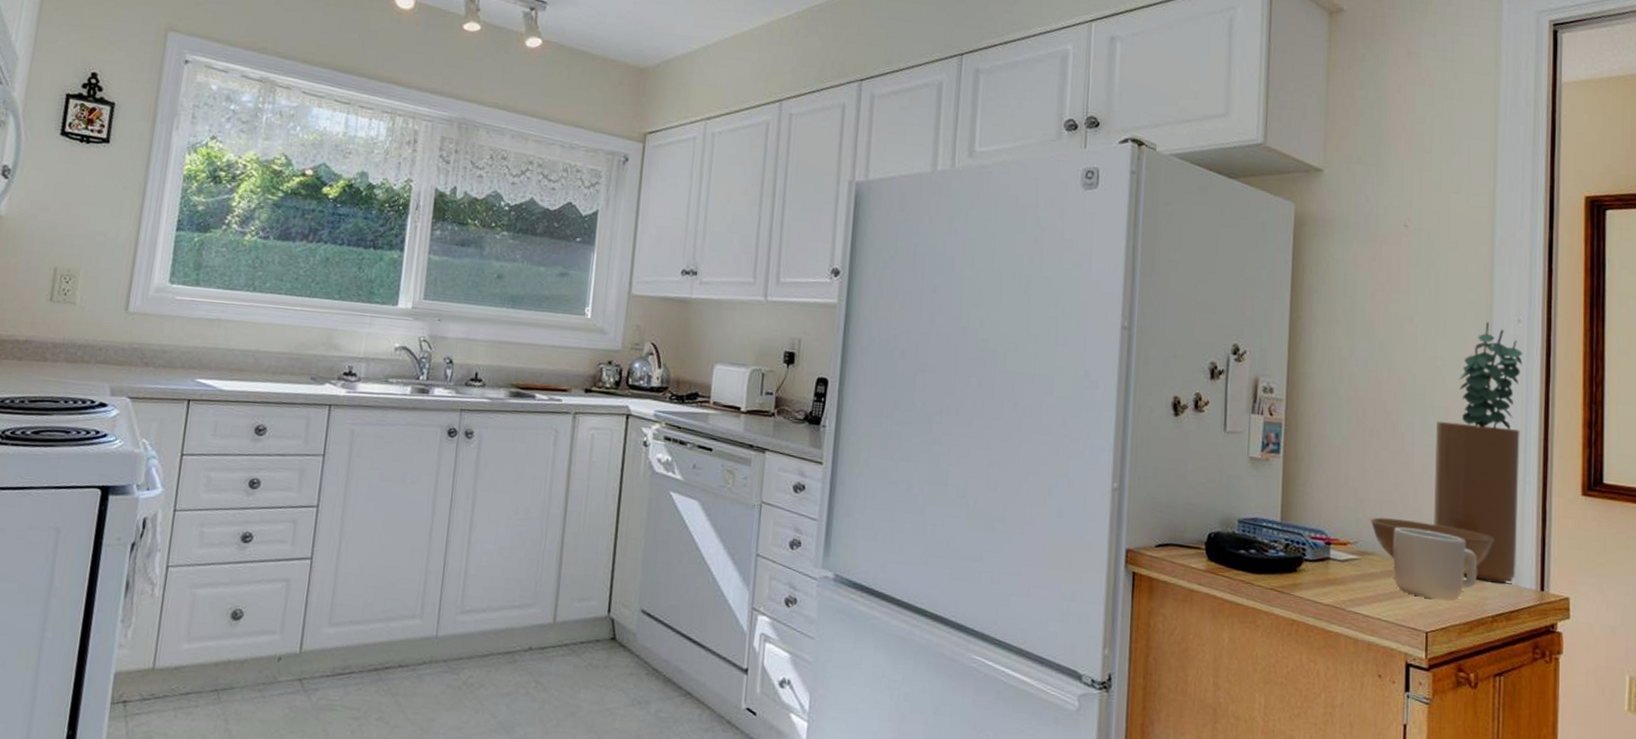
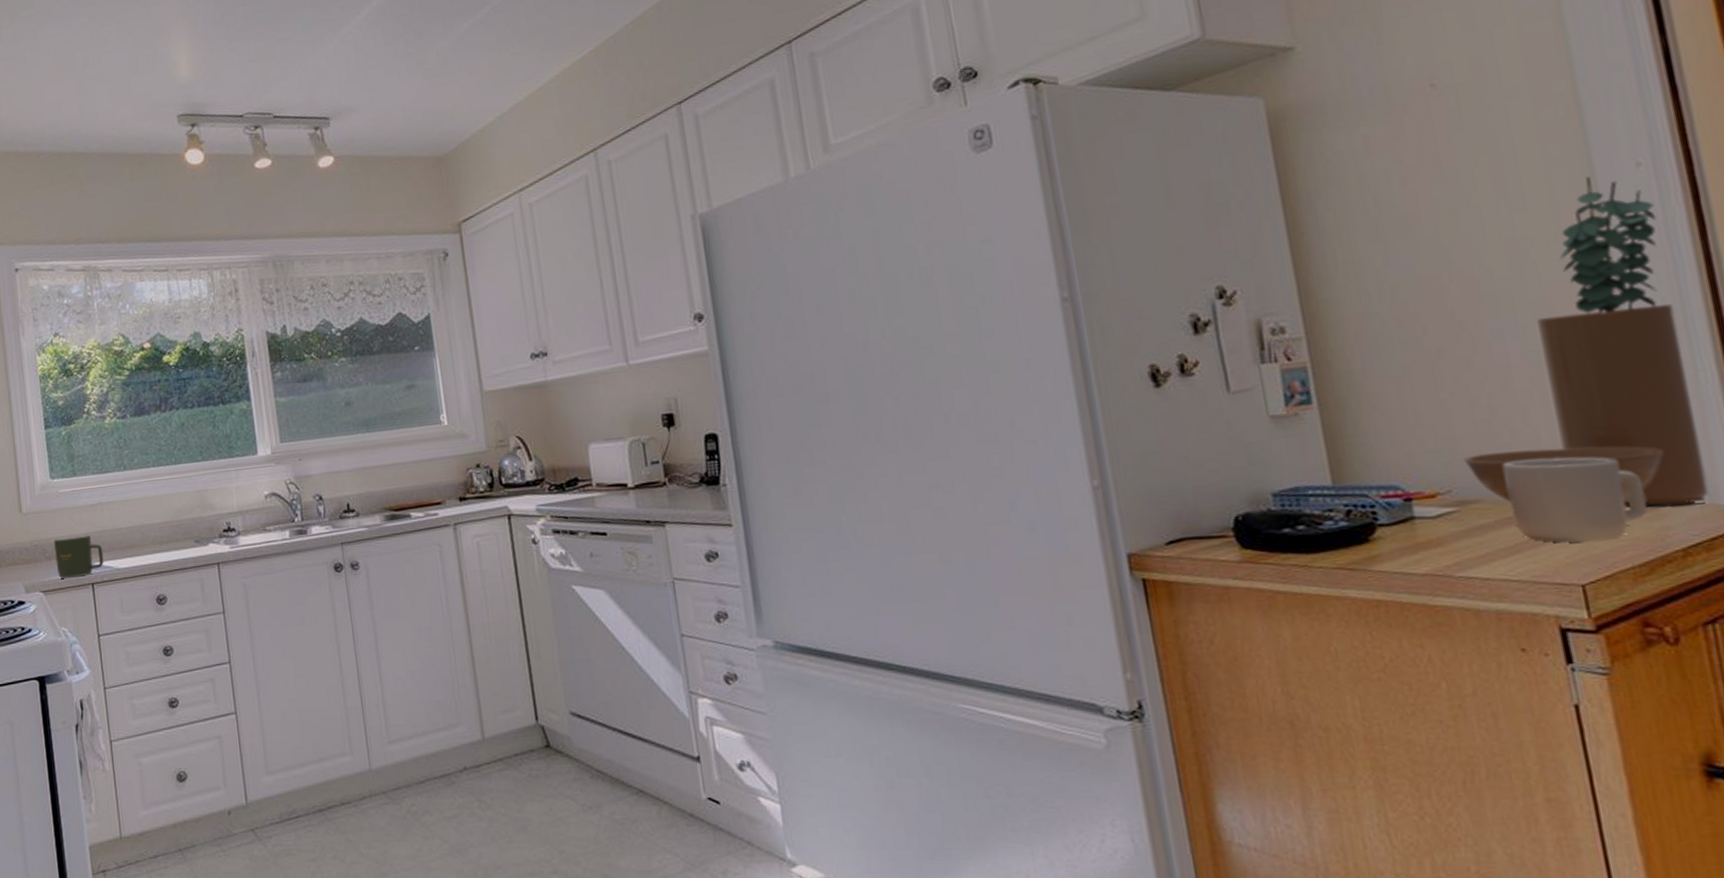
mug: none [152,346,210,391] -> present [54,534,104,580]

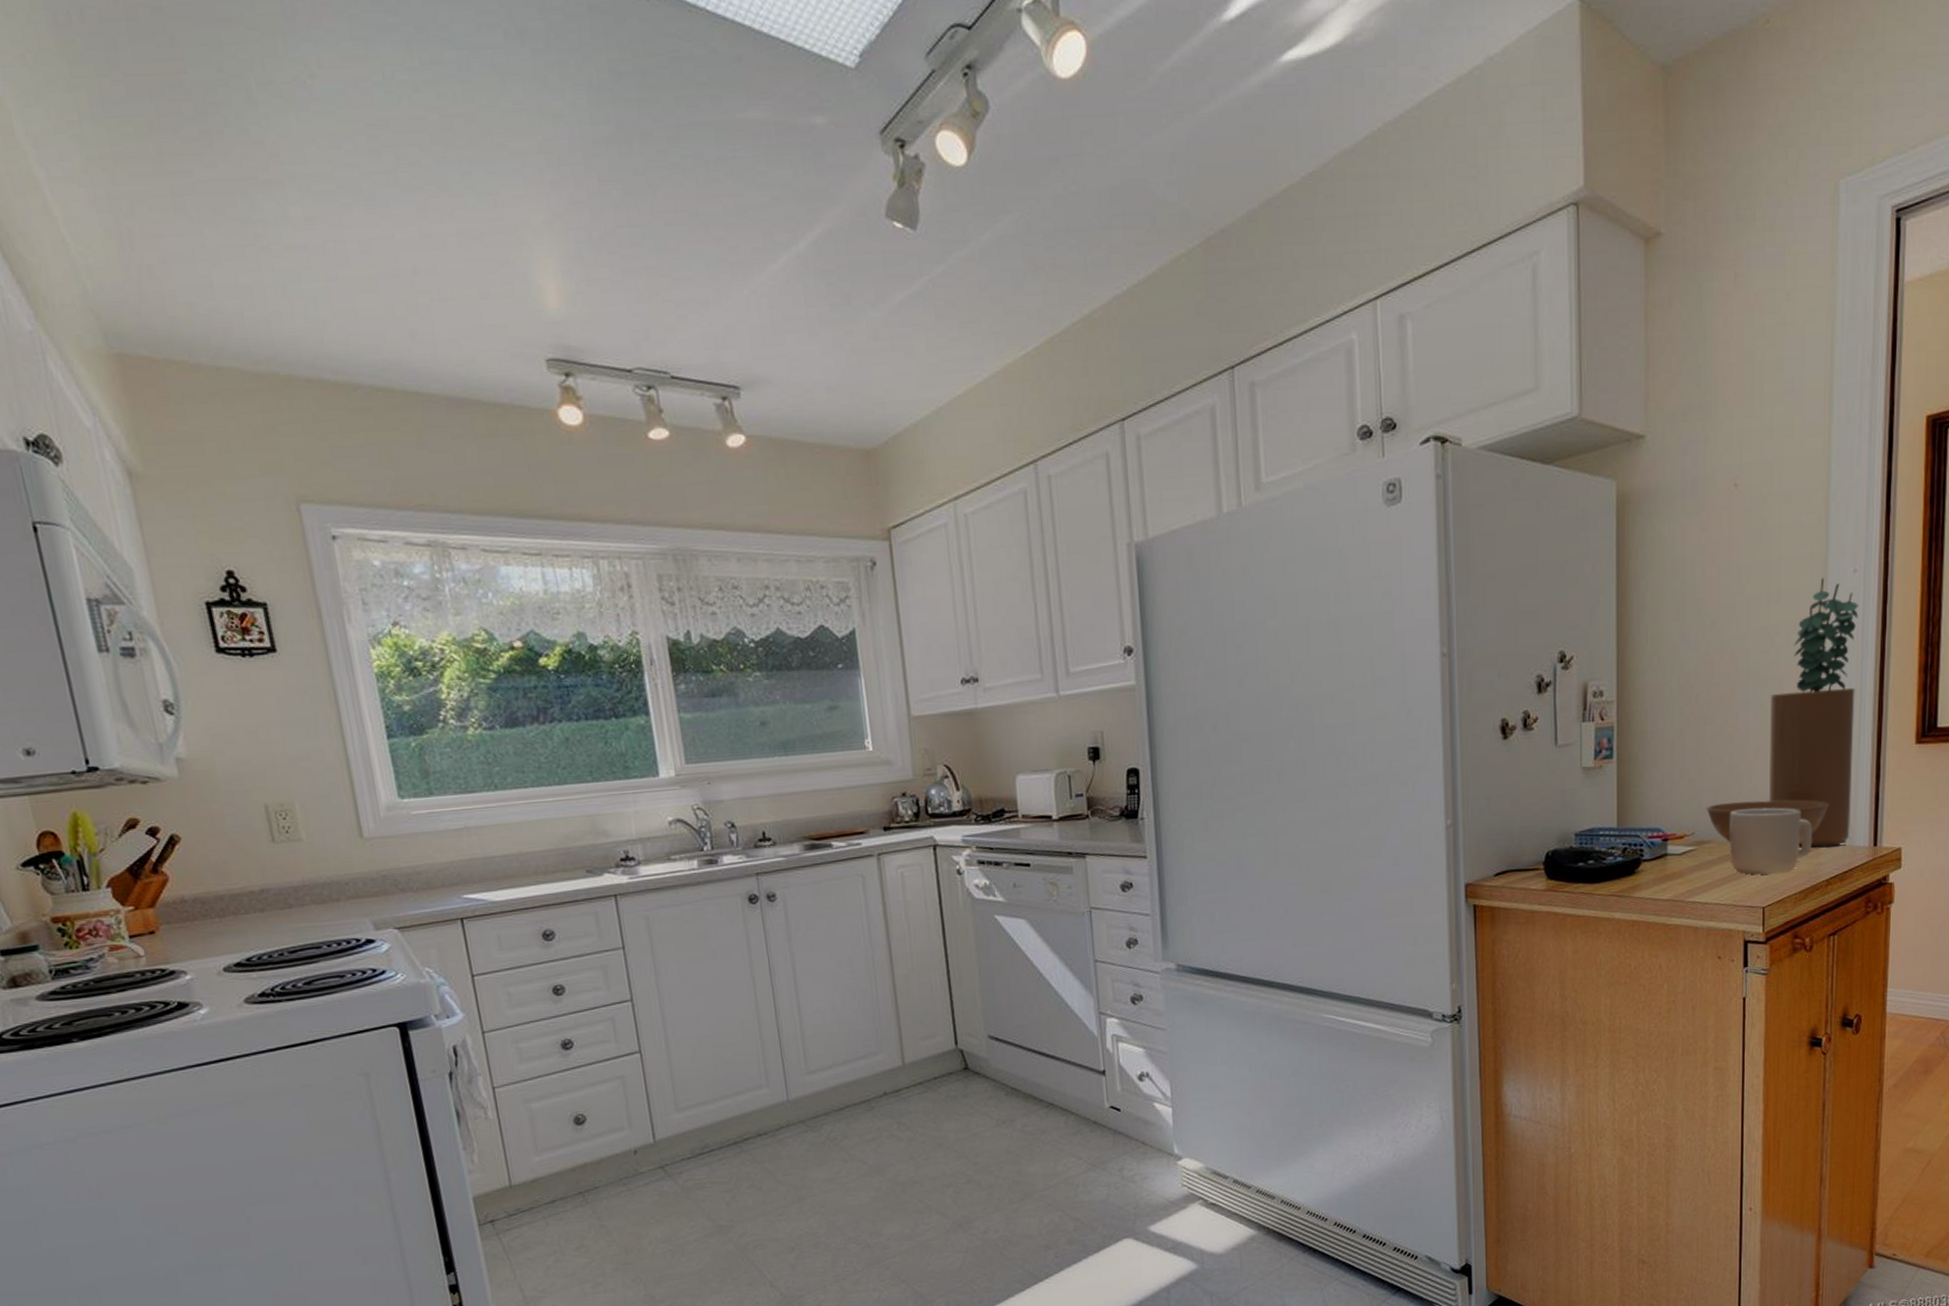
mug: present [54,534,104,580] -> none [408,863,475,914]

